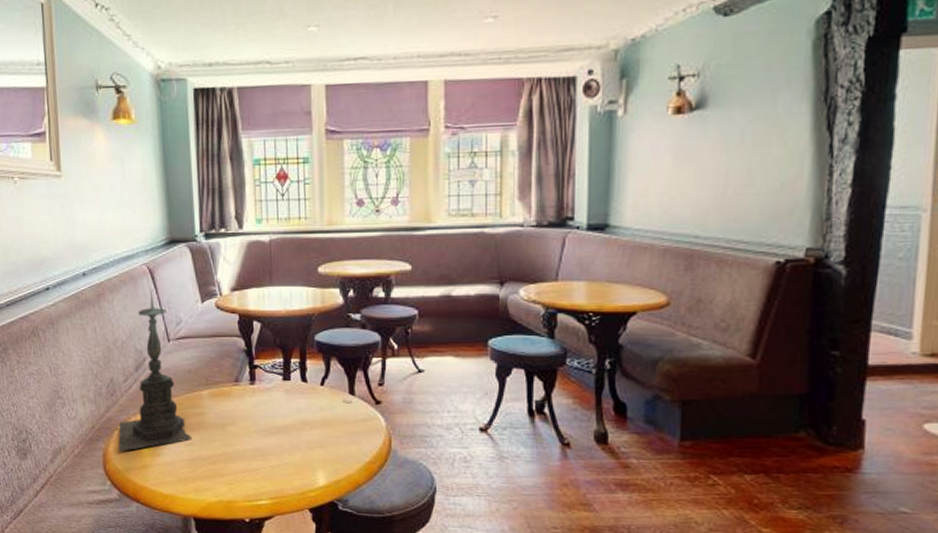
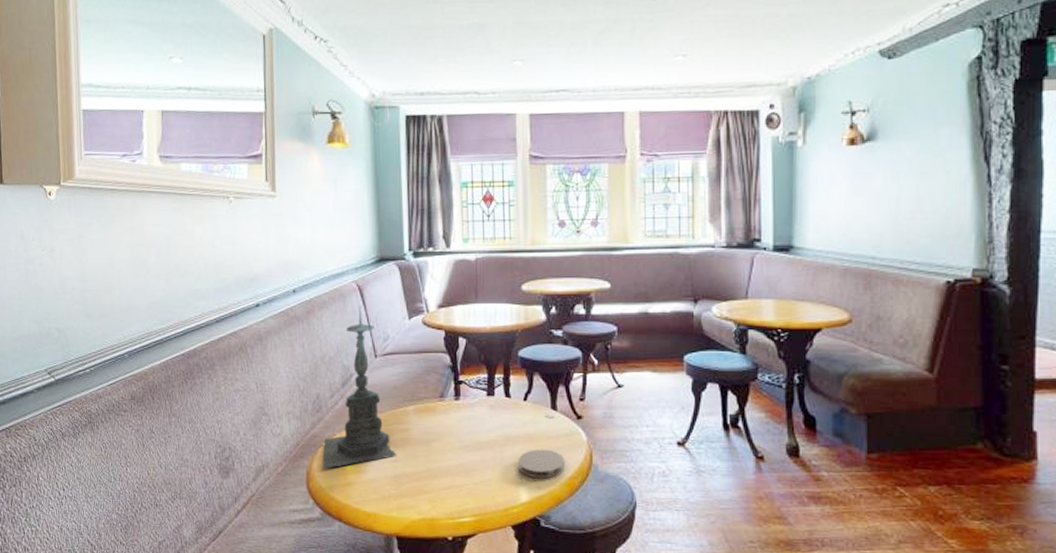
coaster: none [315,433,363,464] -> present [518,449,564,479]

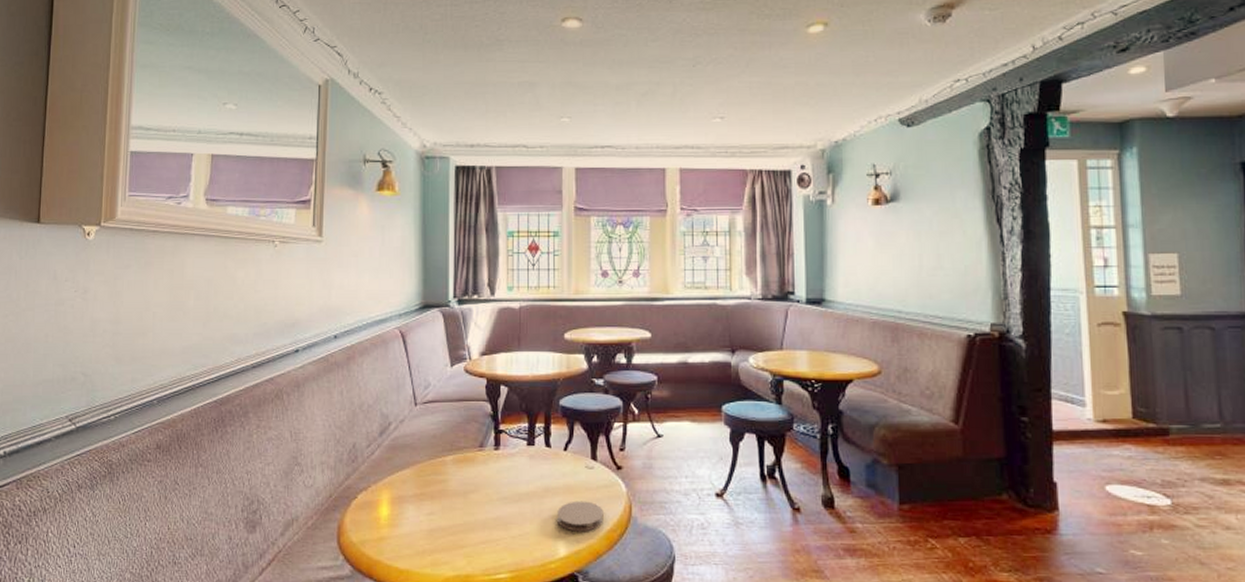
candle holder: present [322,306,397,470] -> none [355,352,433,524]

